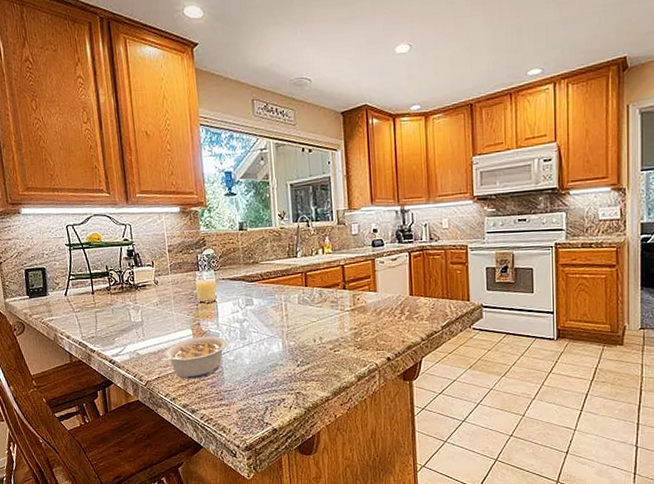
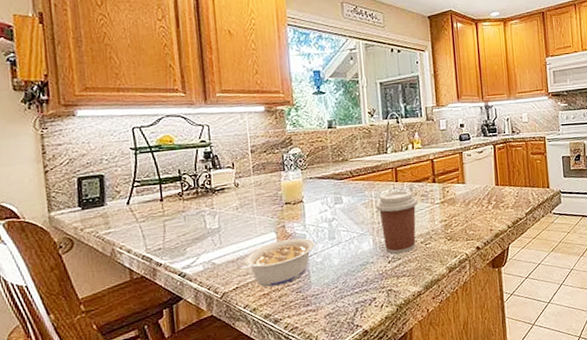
coffee cup: none [285,295,328,358] -> present [376,190,419,254]

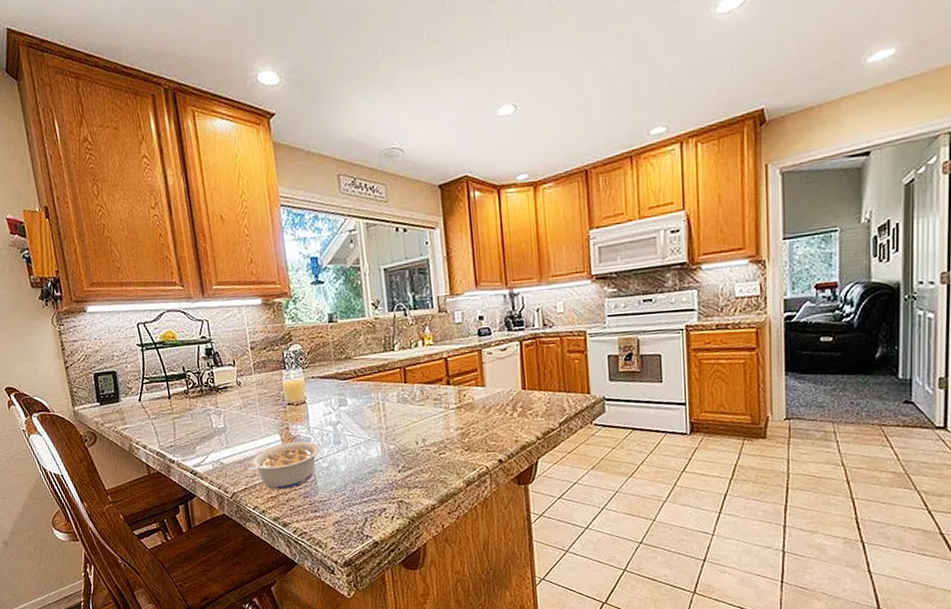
coffee cup: present [376,190,419,254] -> none [383,392,431,463]

